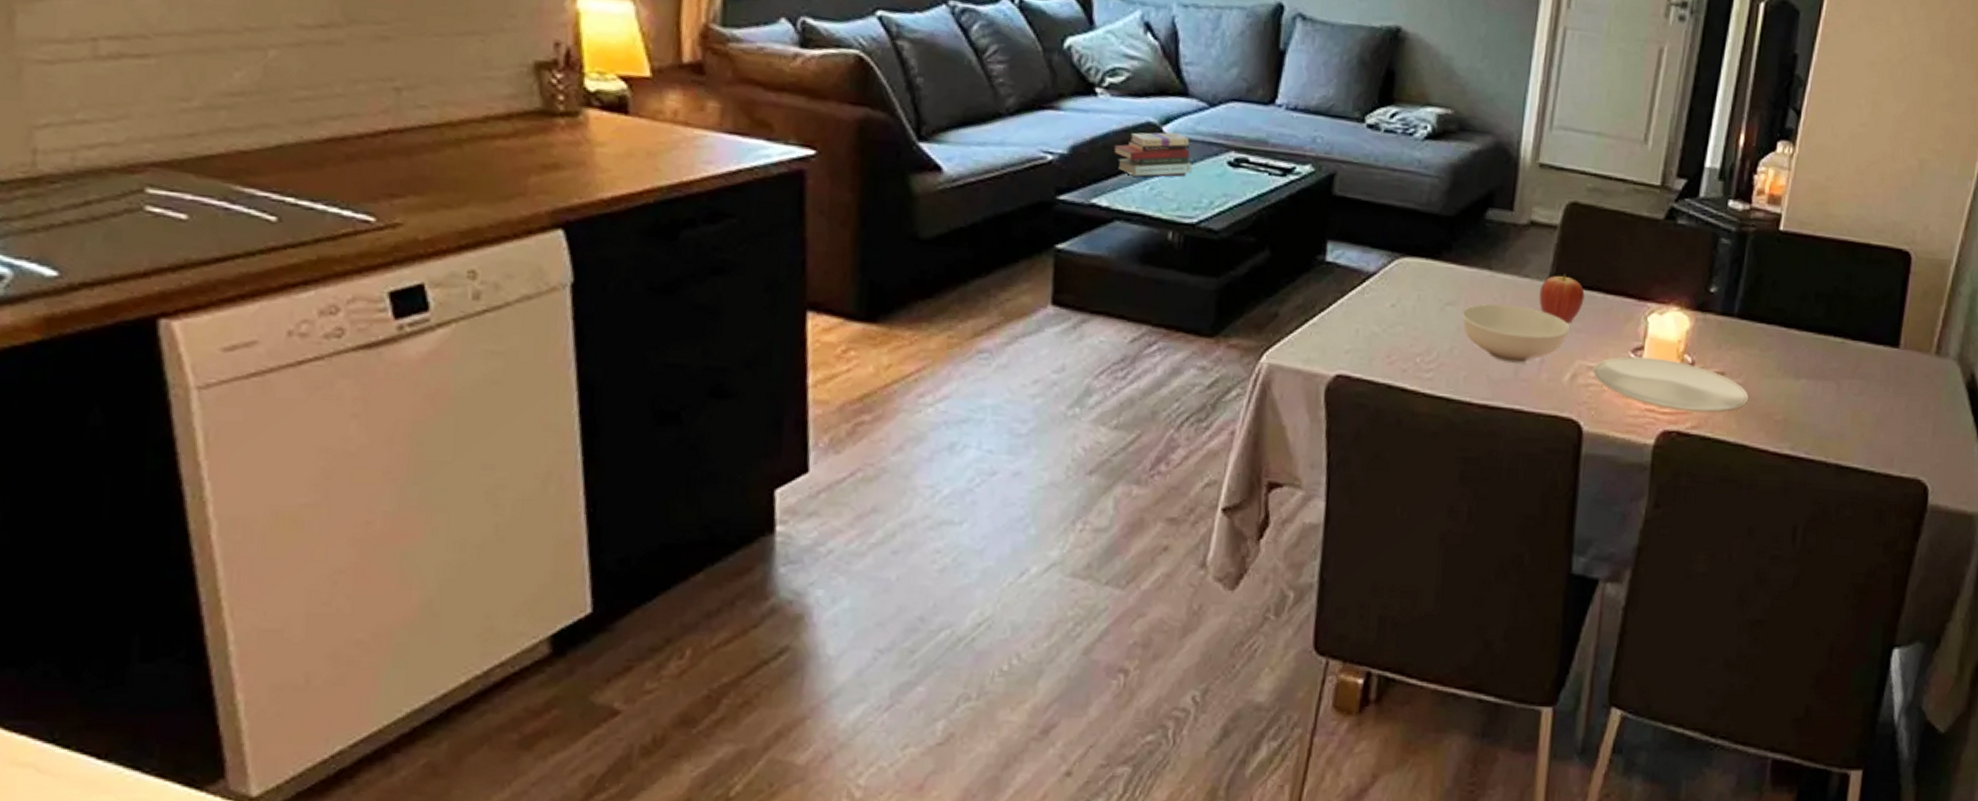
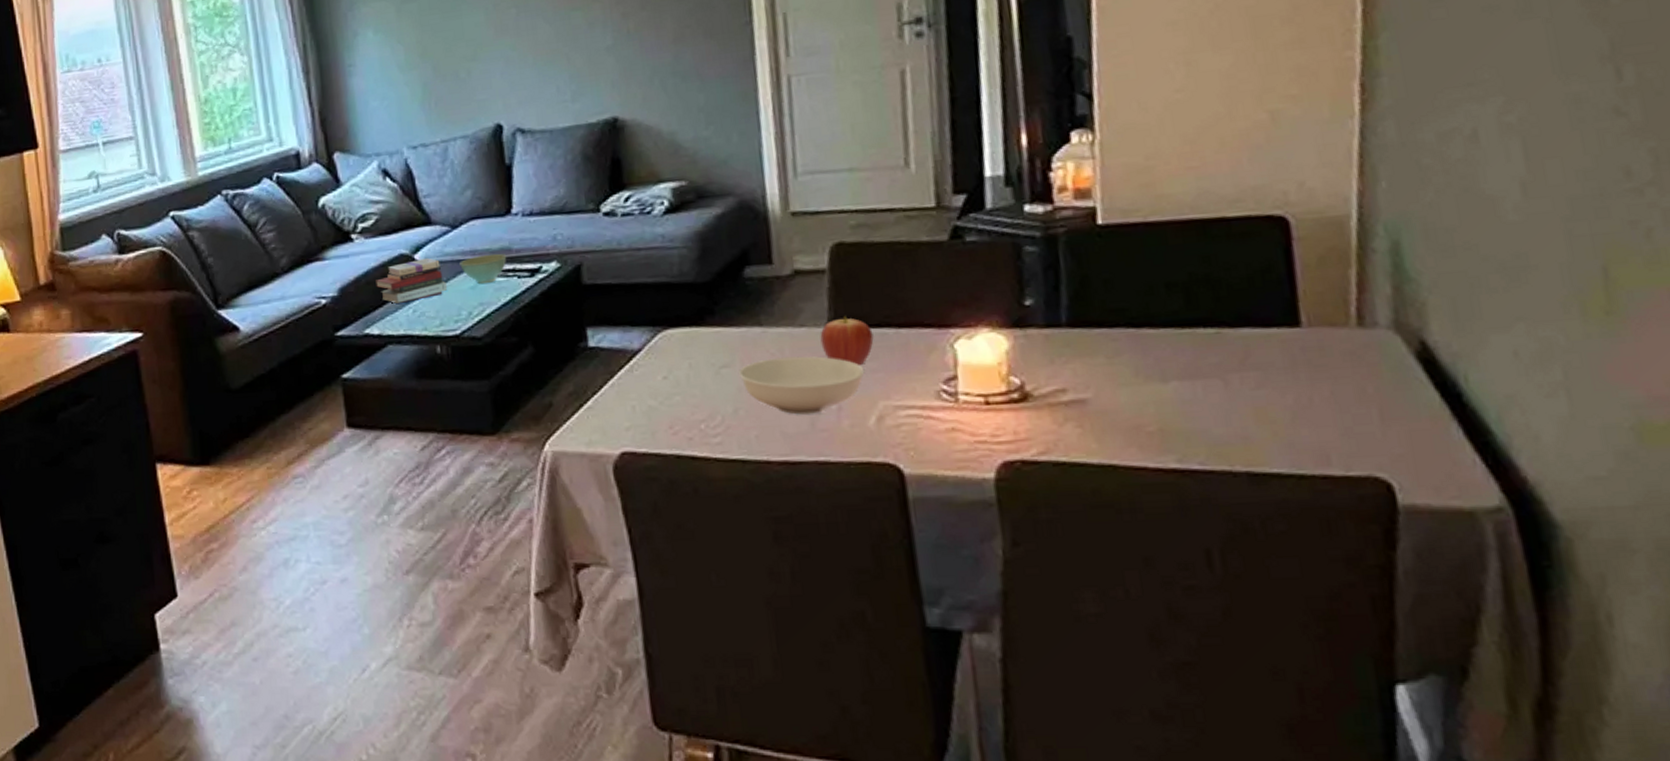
bowl: none [1210,142,1262,175] -> present [459,253,507,285]
plate: present [1592,356,1749,414] -> none [900,385,1105,439]

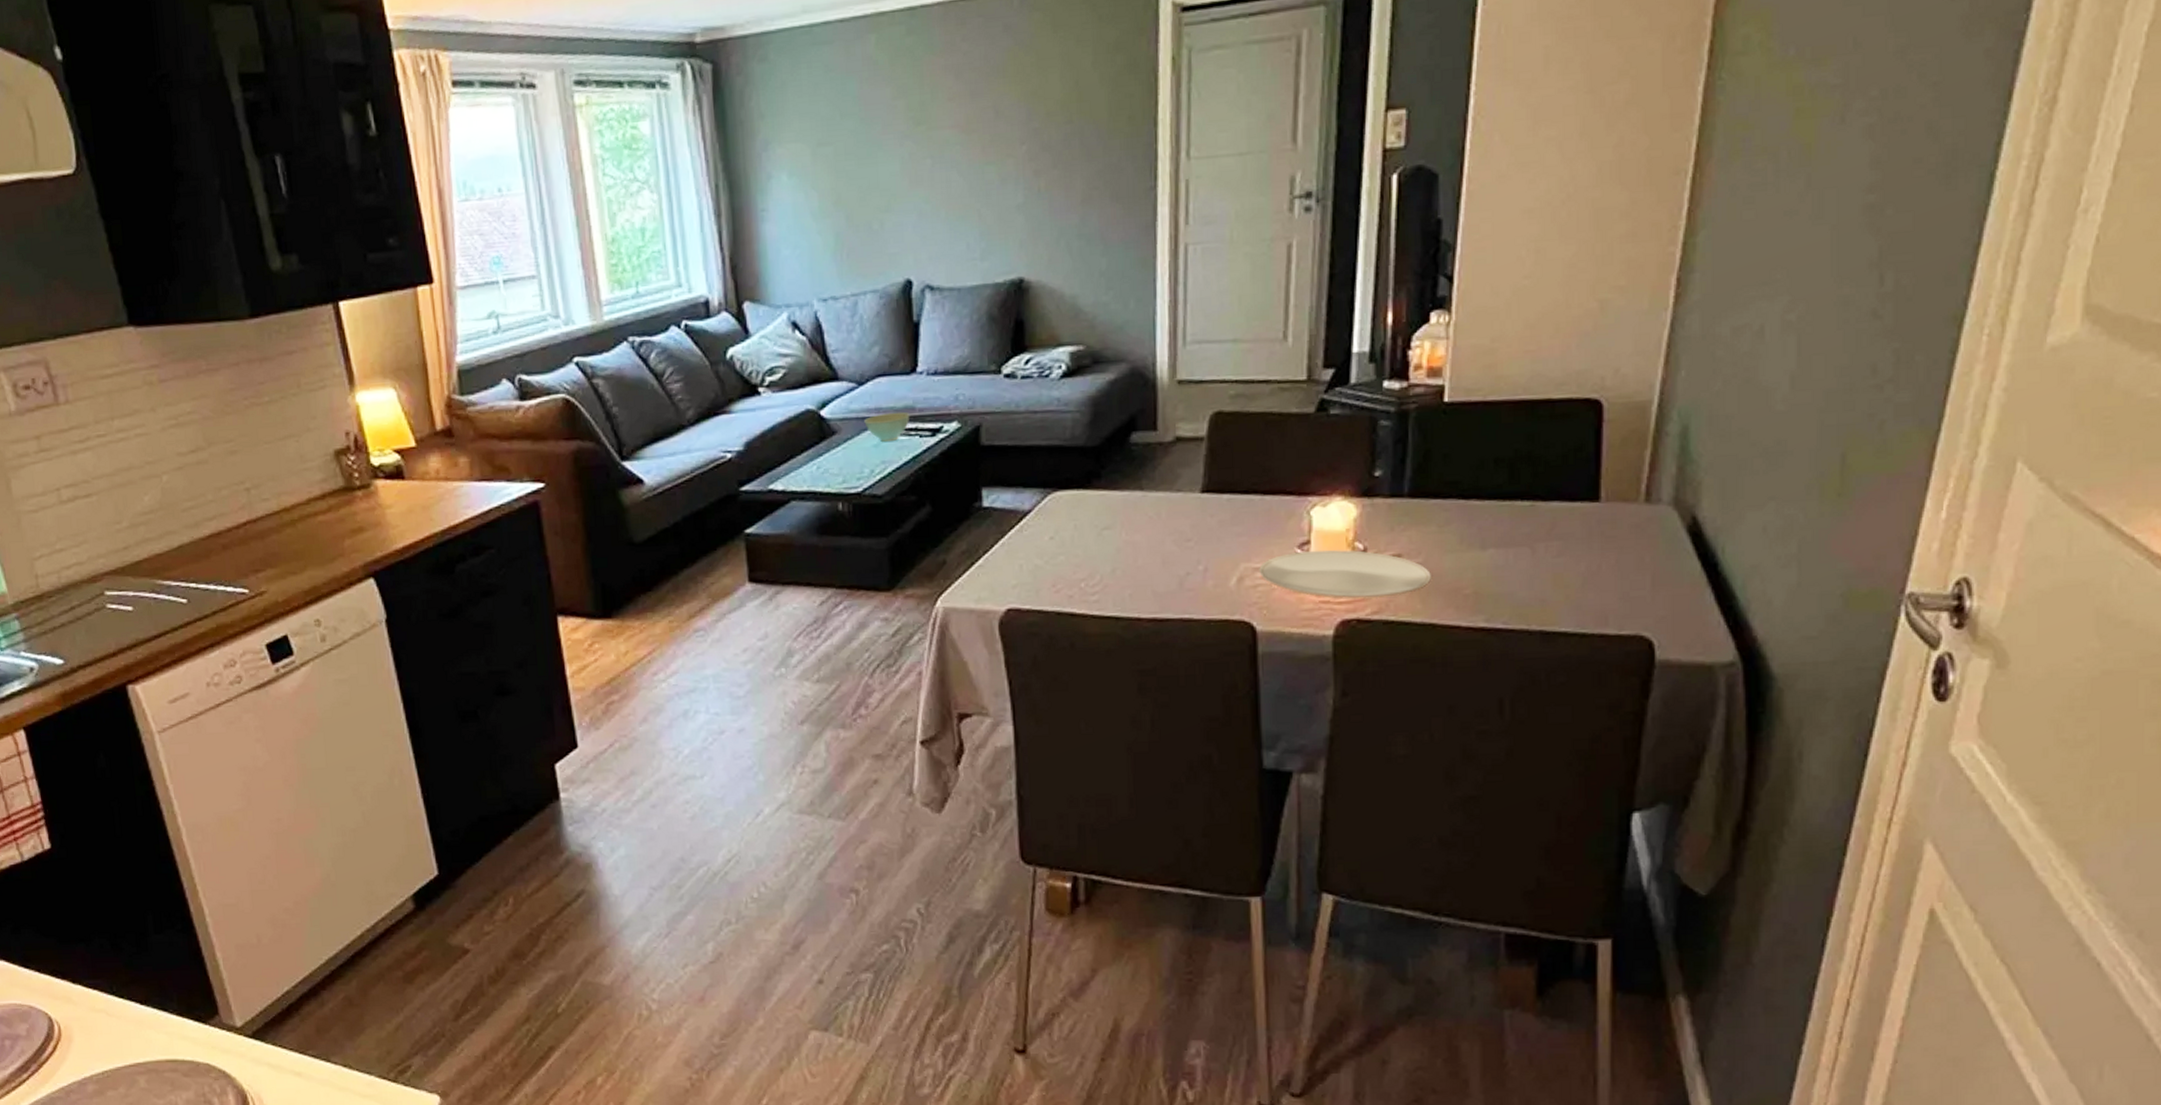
books: present [376,257,447,305] -> none [781,414,851,461]
bowl: present [739,356,865,415] -> none [1119,519,1231,575]
fruit: present [820,316,874,367] -> none [1194,482,1241,530]
plate: none [900,385,1105,439] -> present [1259,549,1431,599]

